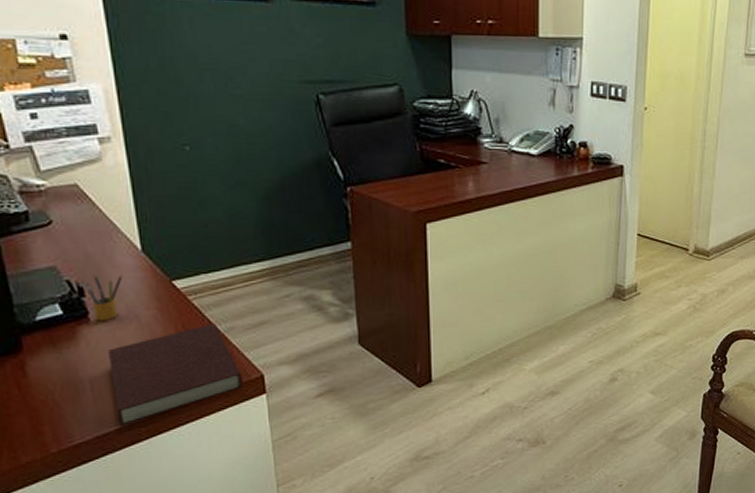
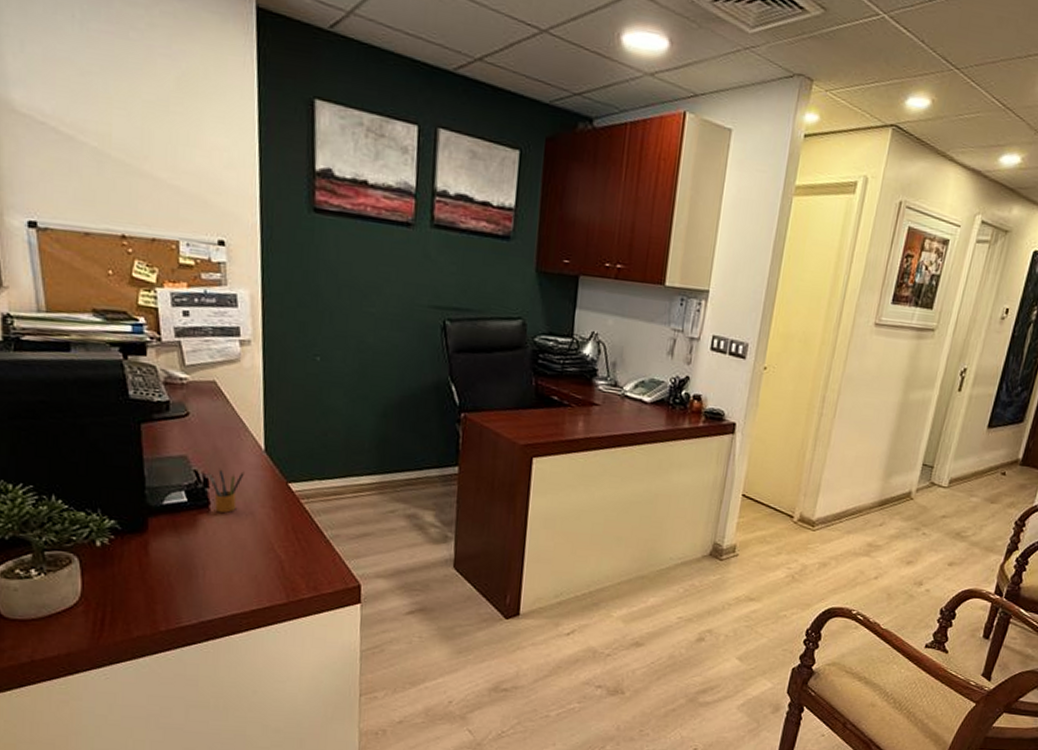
notebook: present [109,323,243,427] -> none [222,528,341,616]

